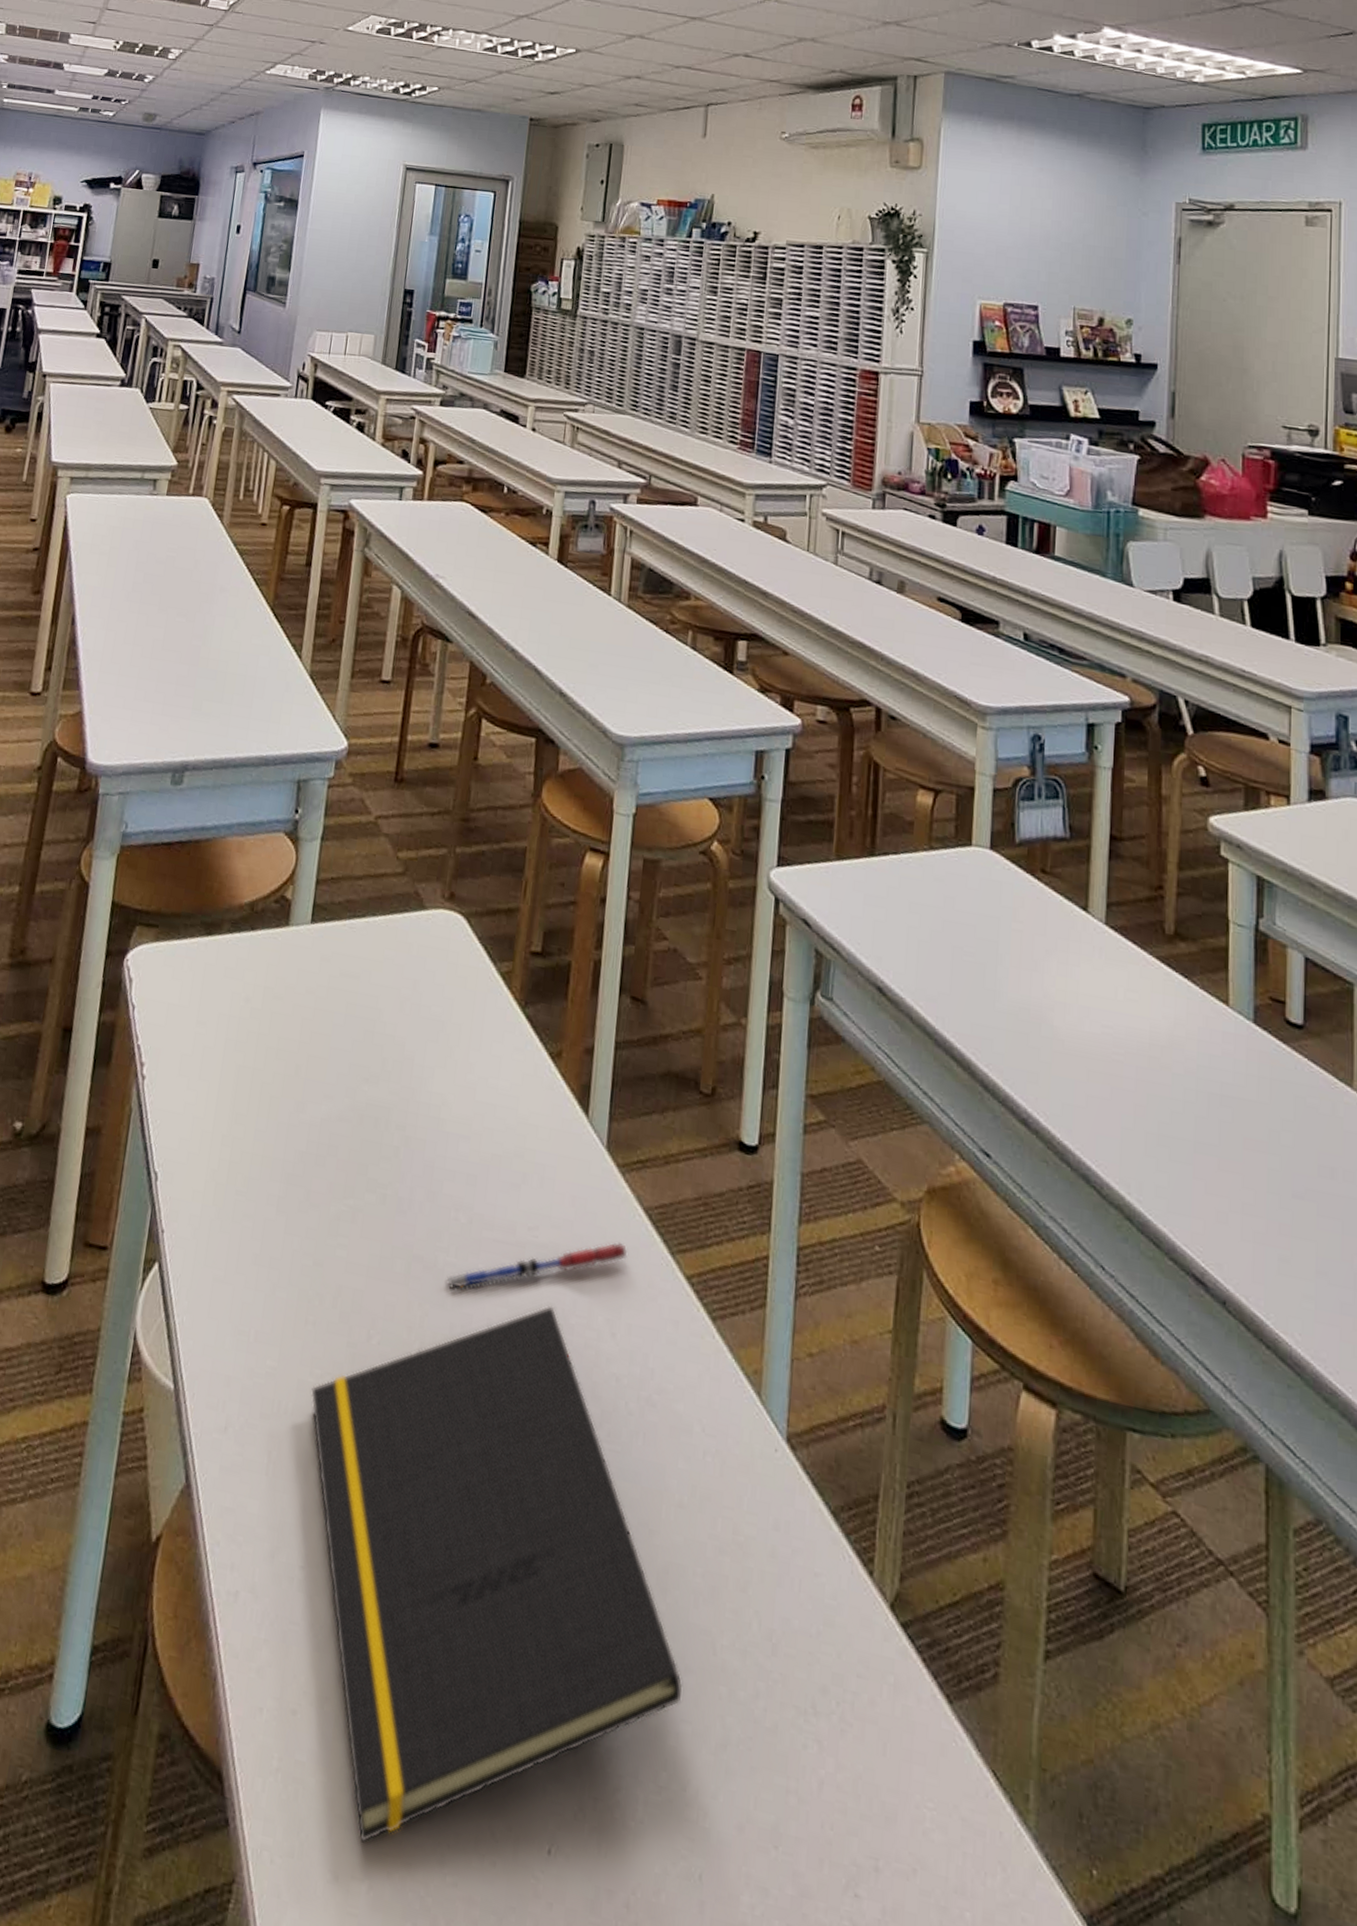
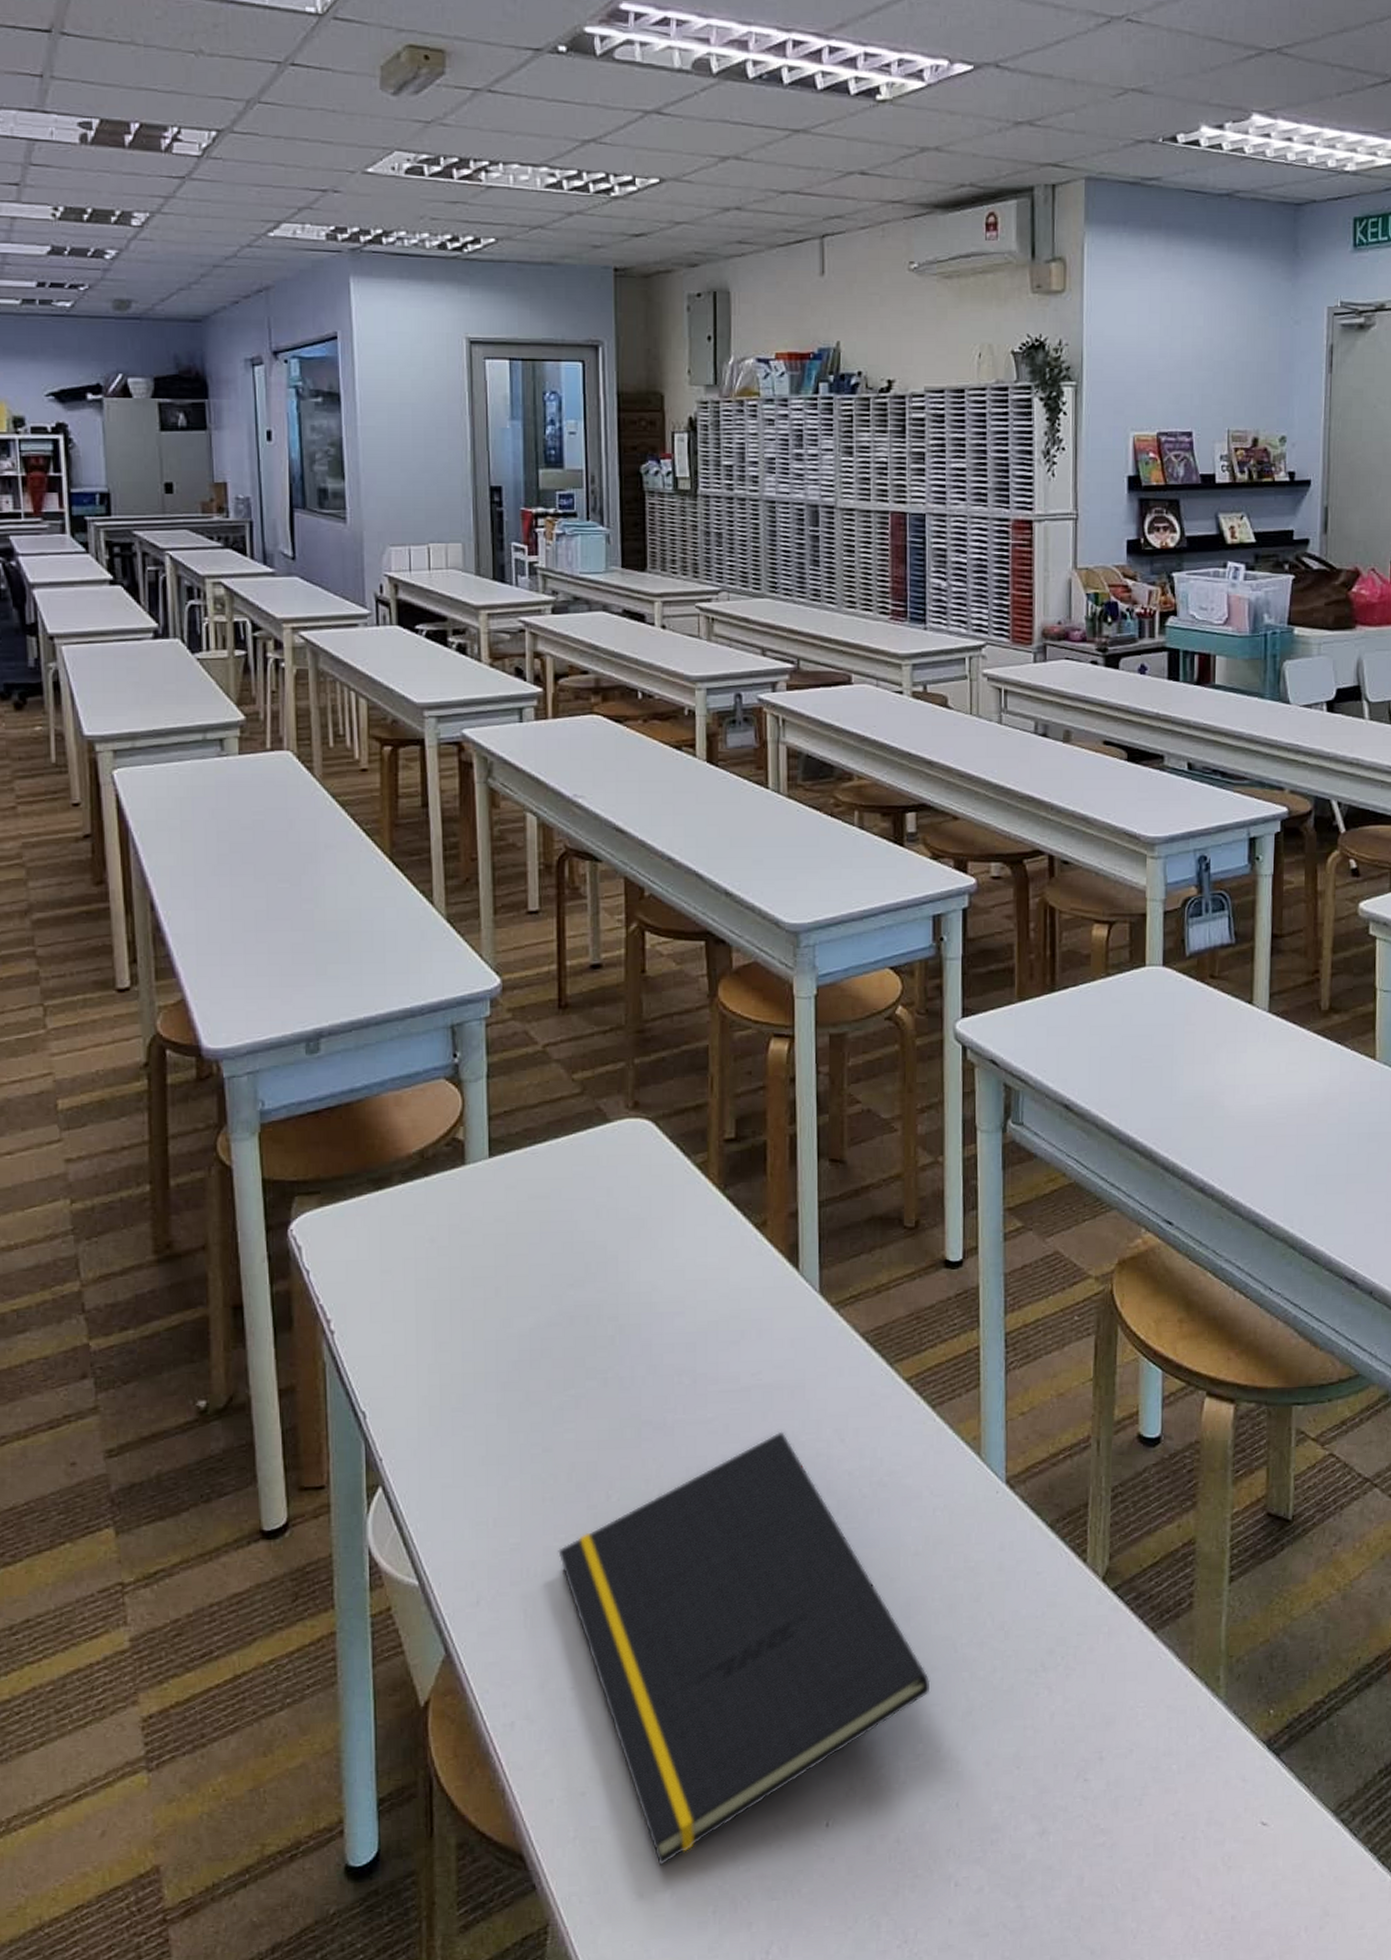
pen: present [446,1241,628,1292] -> none [677,1366,849,1442]

